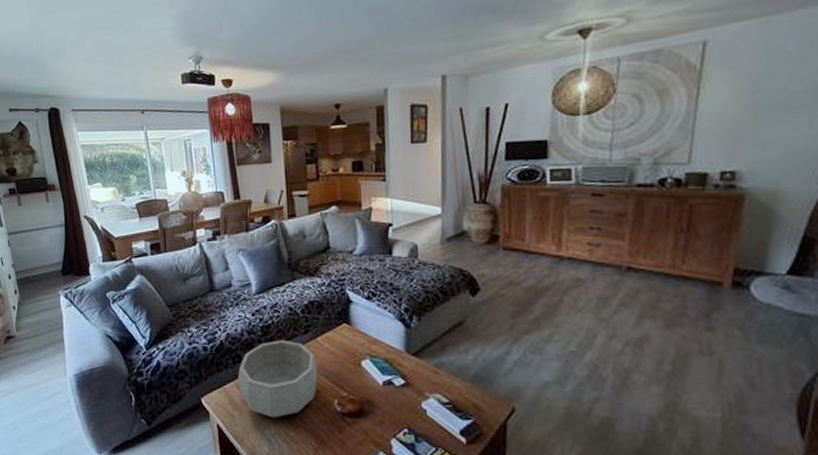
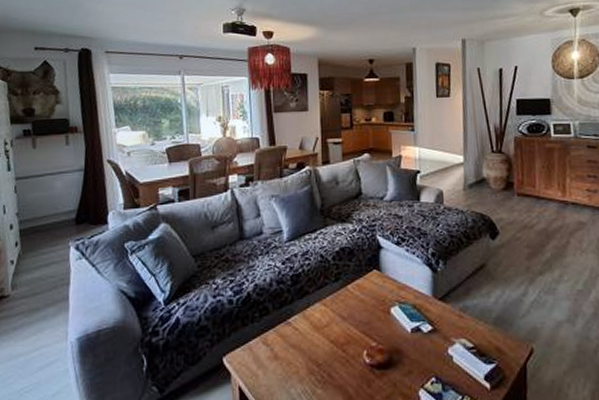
decorative bowl: present [237,339,318,418] -> none [263,288,347,375]

